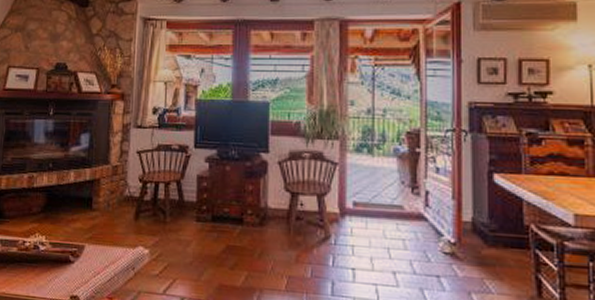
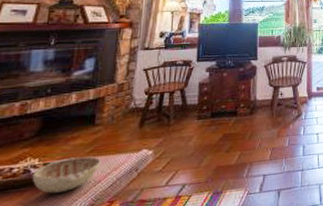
decorative bowl: none [41,241,99,277] -> present [32,156,101,194]

